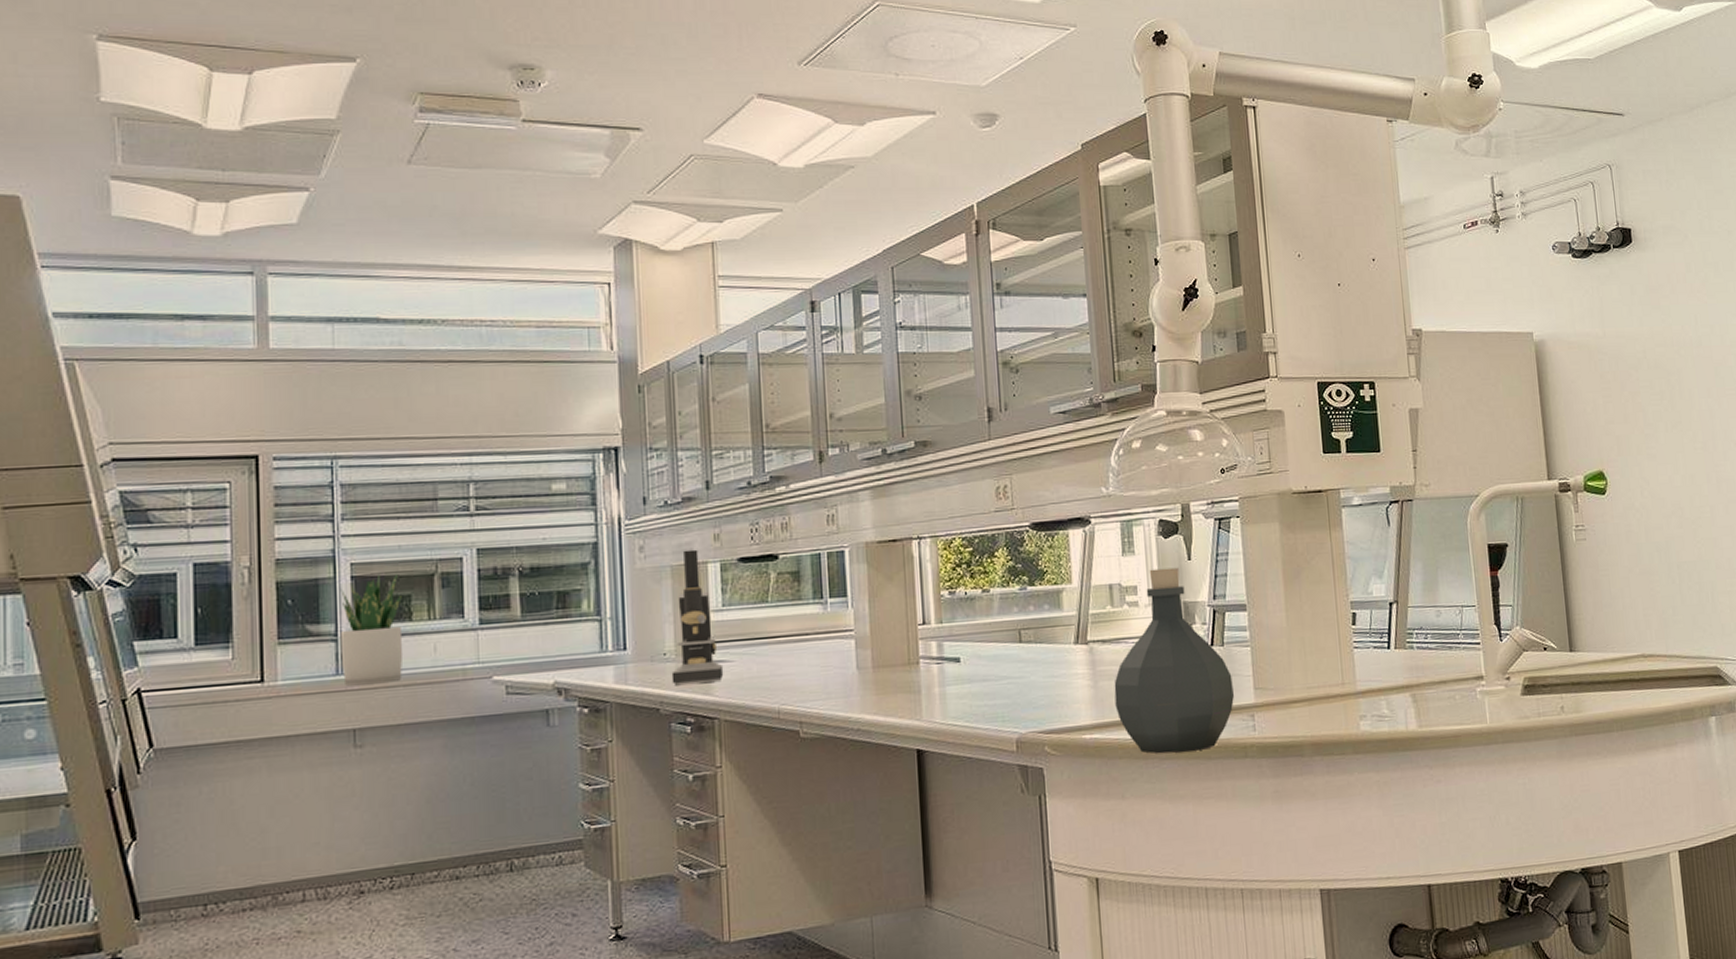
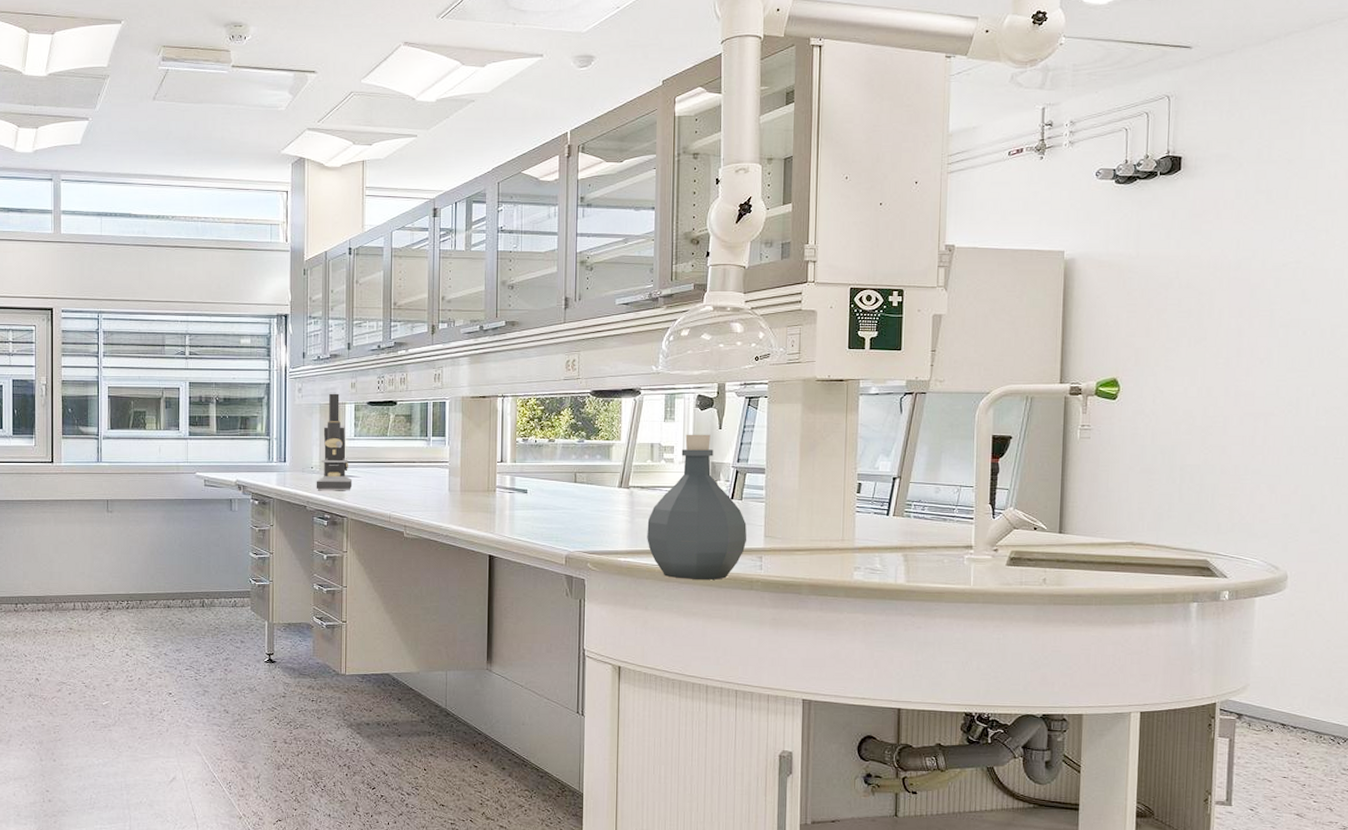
planter: present [340,573,404,686] -> none [100,395,140,471]

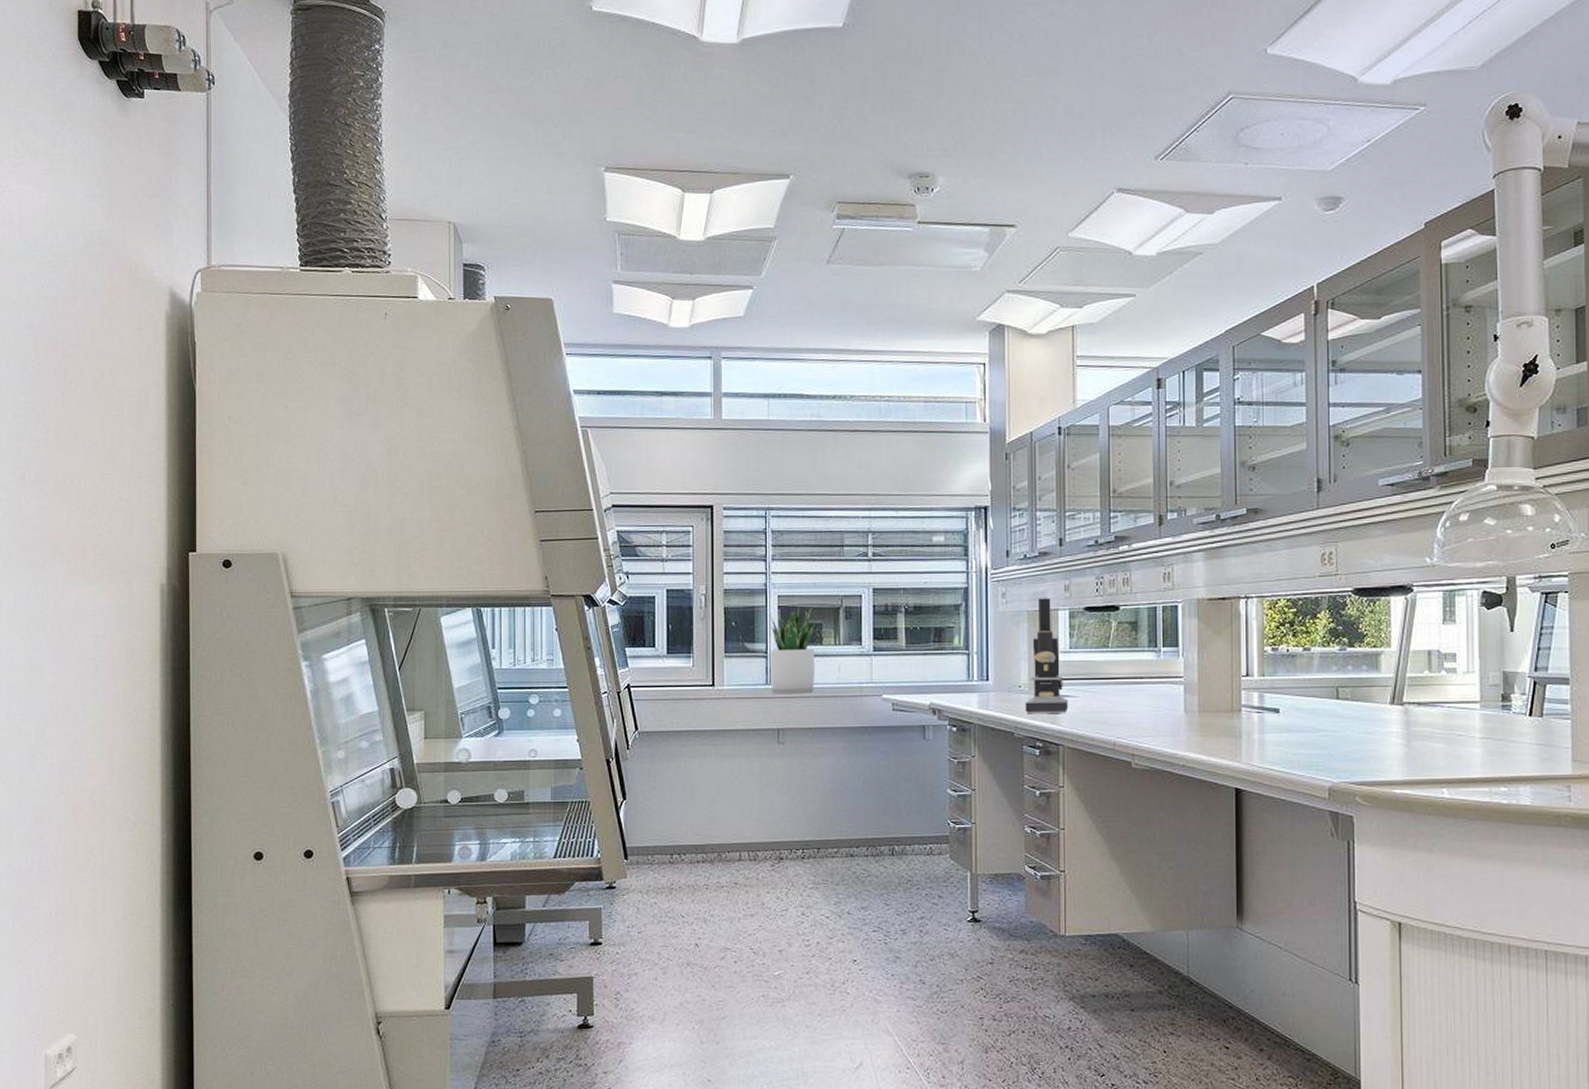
planter: none [100,395,140,471] -> present [769,605,816,694]
flask: present [647,434,747,580] -> none [1427,638,1551,814]

